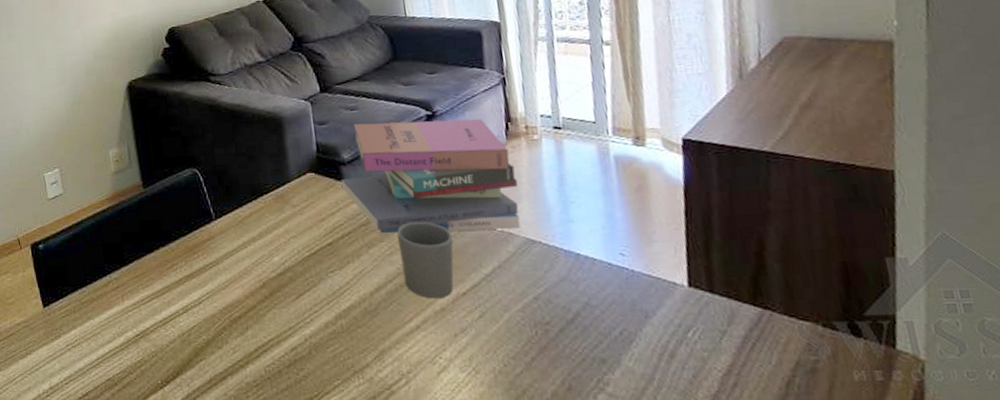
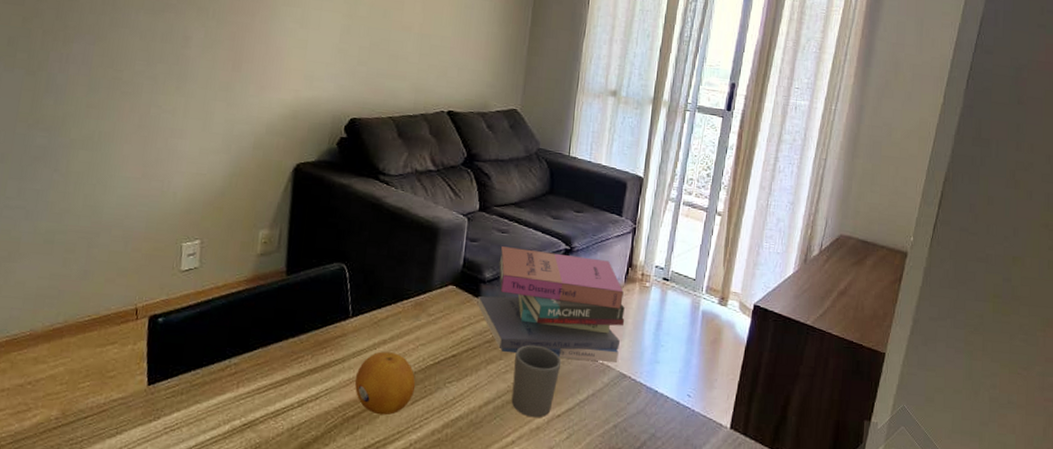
fruit: none [233,249,297,313] -> present [354,351,416,416]

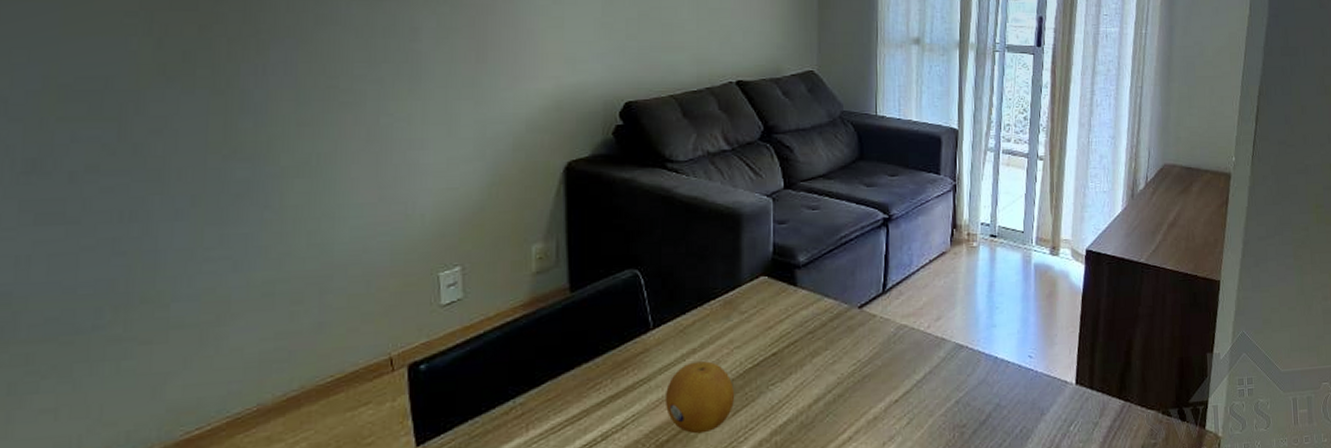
books: present [477,246,625,364] -> none [793,224,955,342]
mug: present [511,344,562,418] -> none [842,328,893,408]

